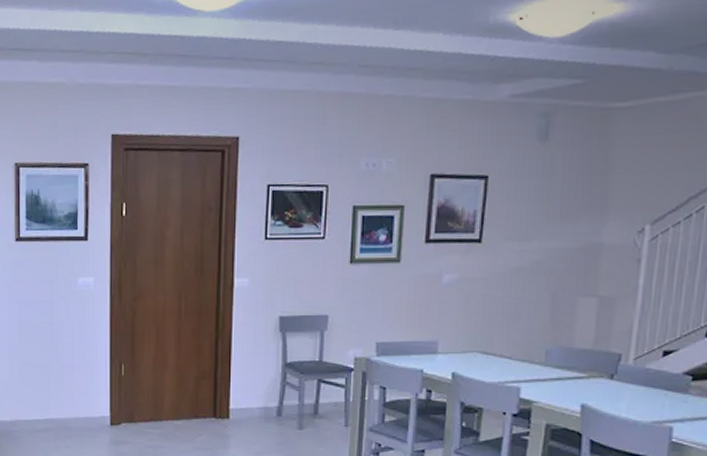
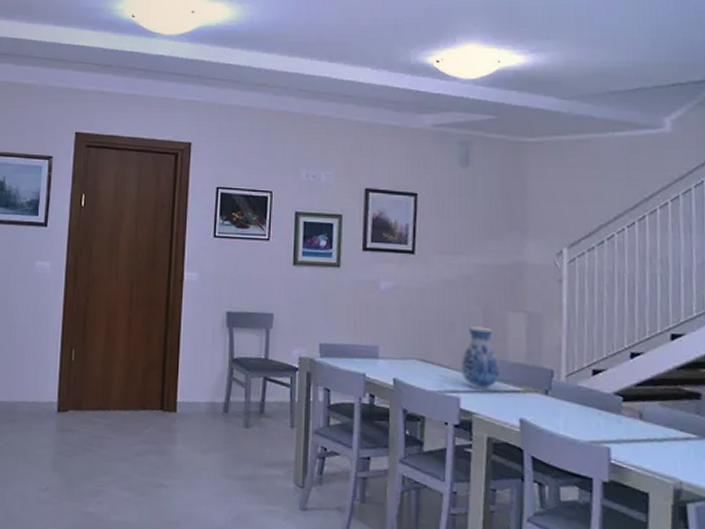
vase: none [523,314,565,378] -> present [461,326,500,390]

